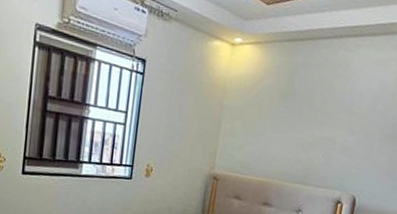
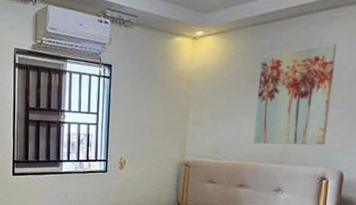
wall art: none [280,71,360,169] -> present [253,45,338,145]

